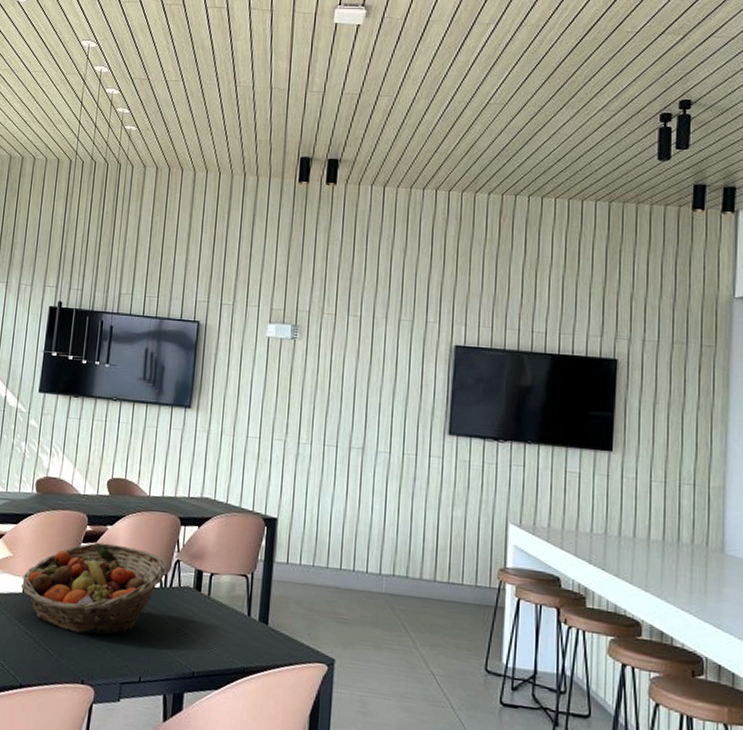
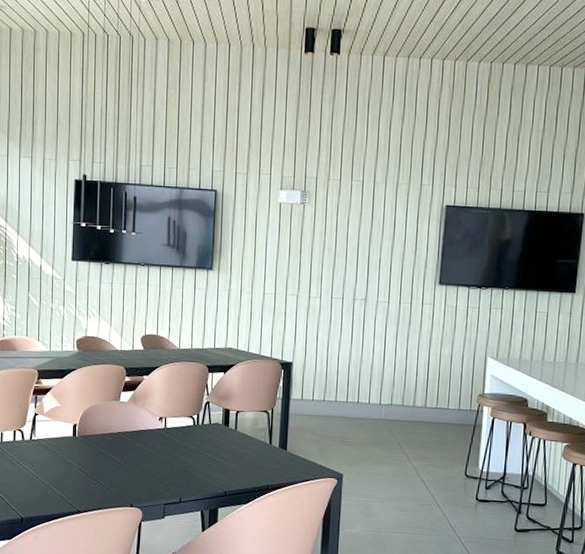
fruit basket: present [20,542,167,636] -> none [70,390,199,467]

